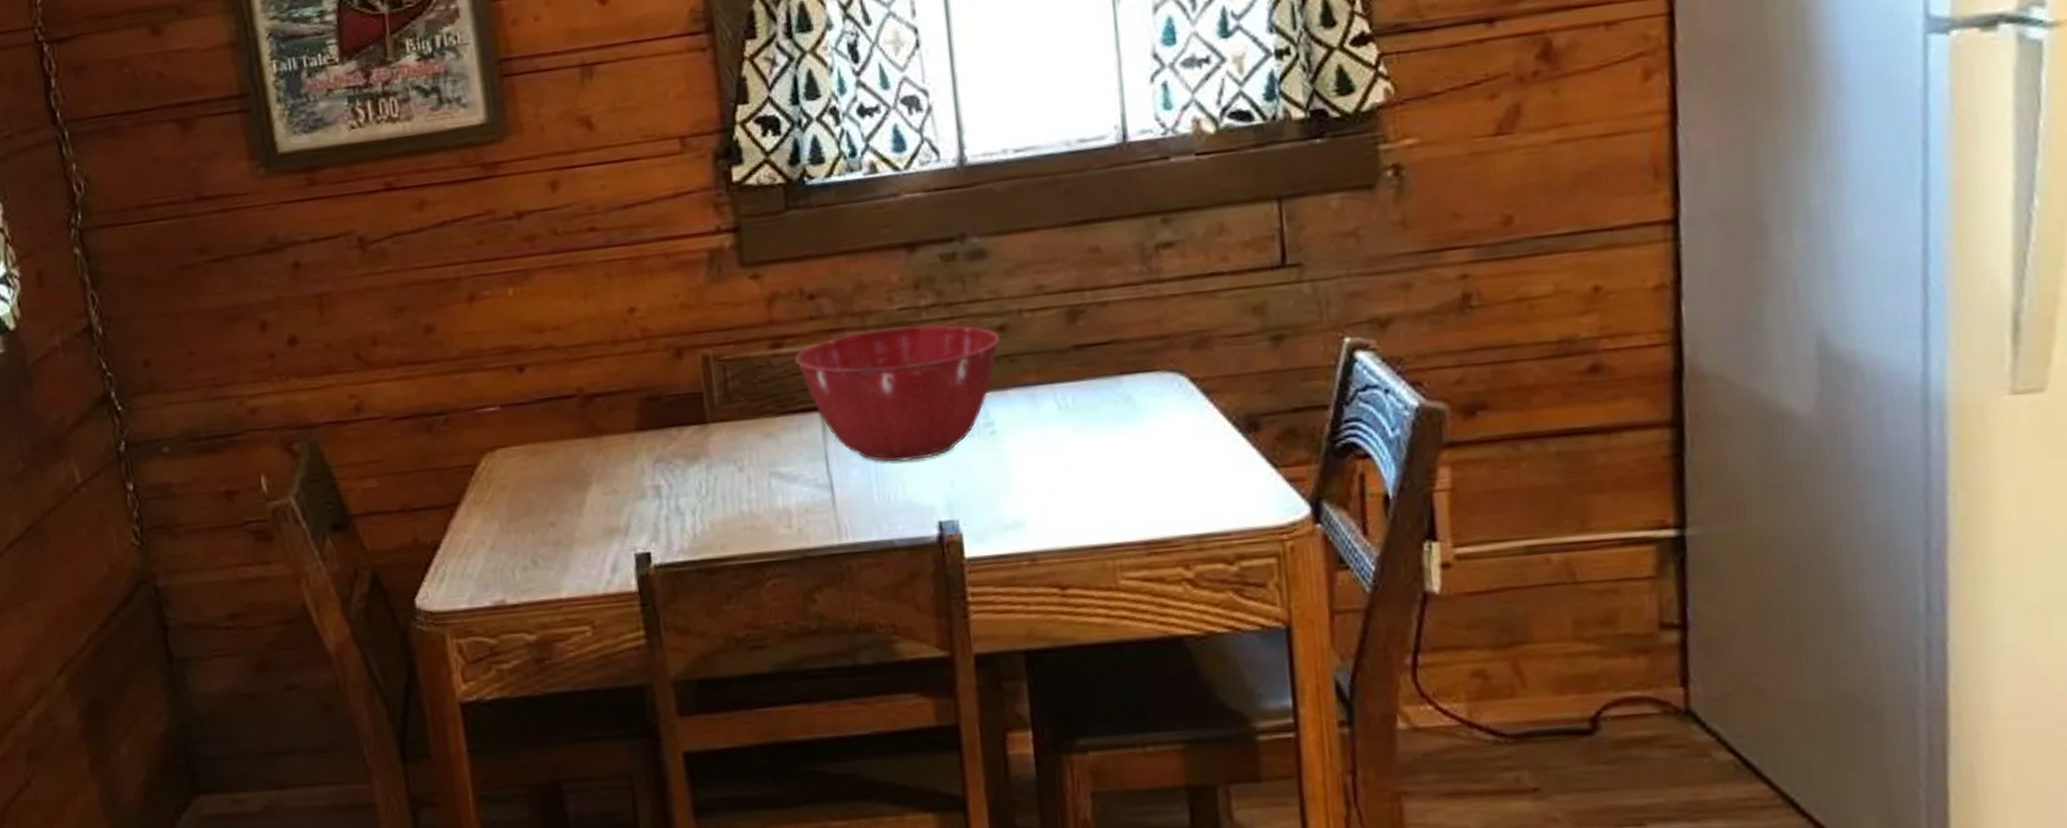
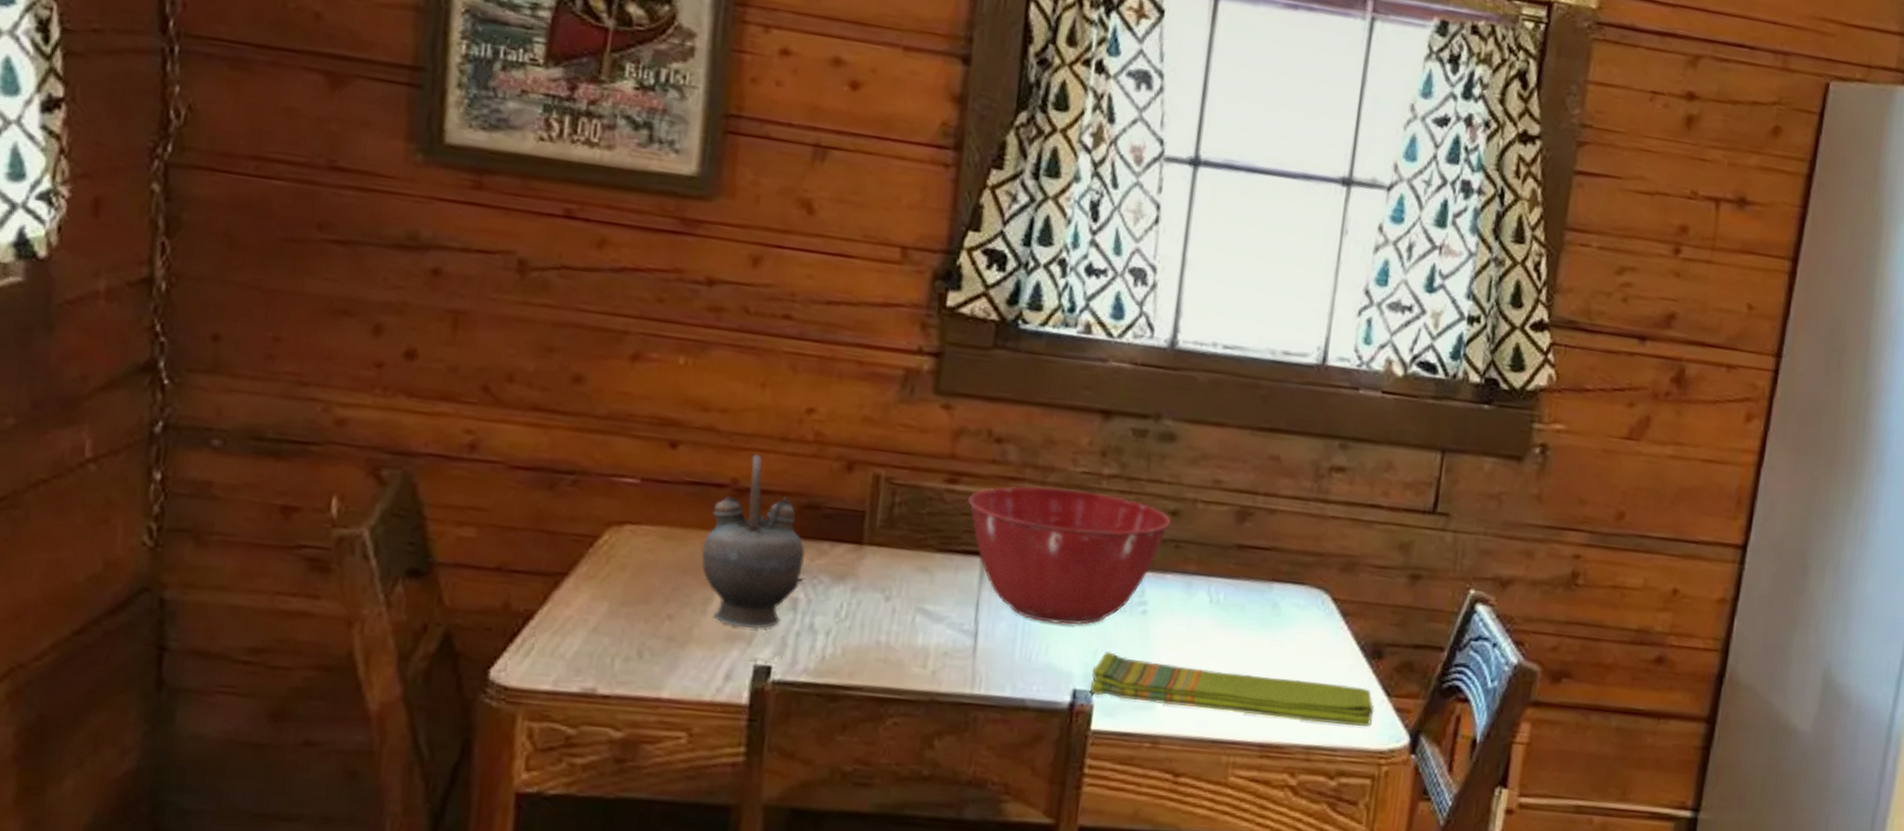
teapot: none [565,361,660,523] -> present [701,454,806,629]
dish towel: none [953,464,1263,523] -> present [1091,652,1374,727]

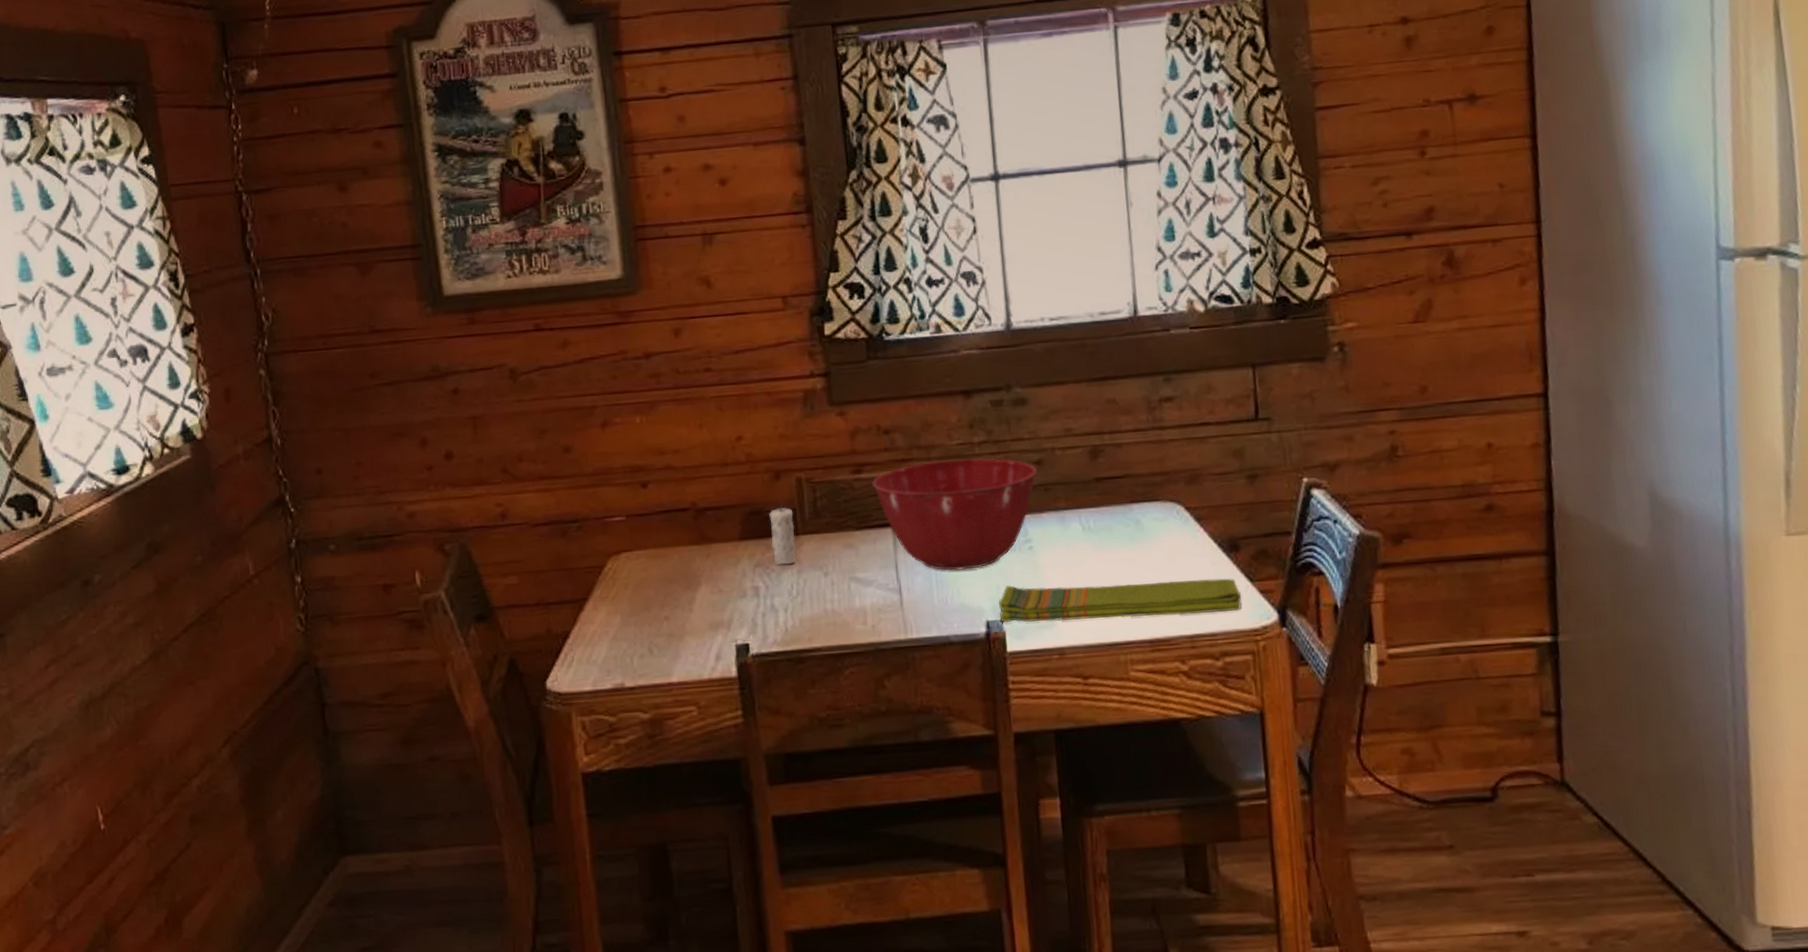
teapot: present [701,454,806,629] -> none [680,480,759,618]
candle: none [824,498,862,579] -> present [768,500,796,565]

